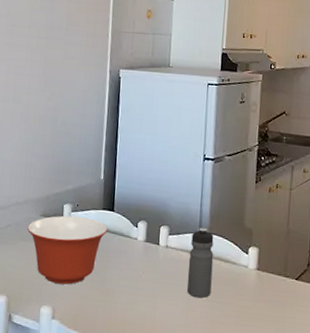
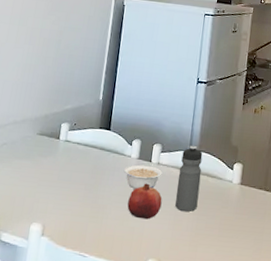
mixing bowl: present [27,215,108,285] -> none [22,134,104,202]
legume: none [130,247,172,274] -> present [123,164,163,189]
fruit: none [137,267,173,305] -> present [127,183,162,220]

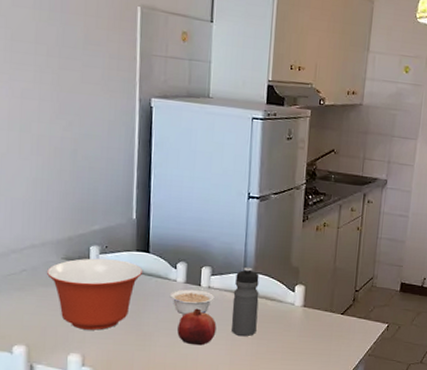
mixing bowl: none [22,134,104,202] -> present [46,258,143,330]

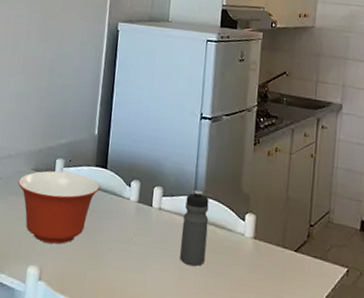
legume: present [169,289,215,315] -> none [122,208,165,237]
fruit: present [177,308,217,346] -> none [127,230,165,271]

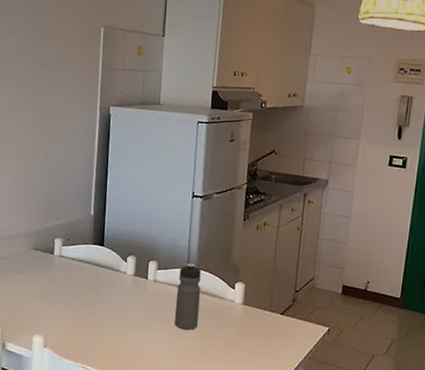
mixing bowl: present [17,171,100,244] -> none [19,249,98,315]

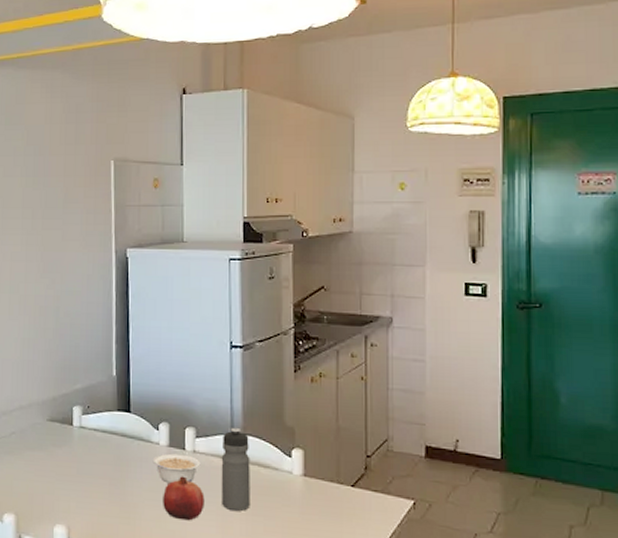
legume: none [120,281,160,306] -> present [152,453,201,484]
fruit: none [126,300,161,336] -> present [163,476,205,521]

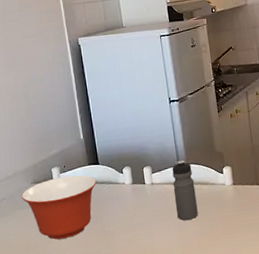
mixing bowl: none [33,419,125,499] -> present [21,175,97,240]
legume: present [152,453,201,484] -> none [121,187,158,211]
fruit: present [163,476,205,521] -> none [133,203,165,236]

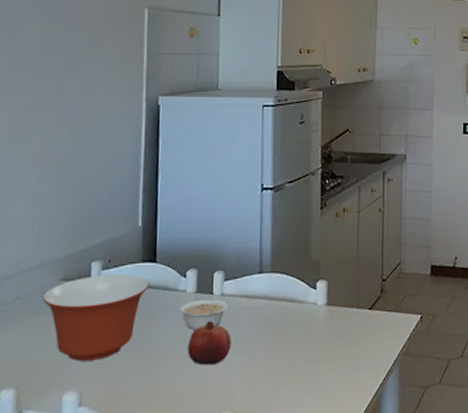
legume: none [121,187,158,211] -> present [178,298,229,330]
fruit: none [133,203,165,236] -> present [188,321,231,366]
water bottle: present [172,160,198,221] -> none [248,266,278,349]

